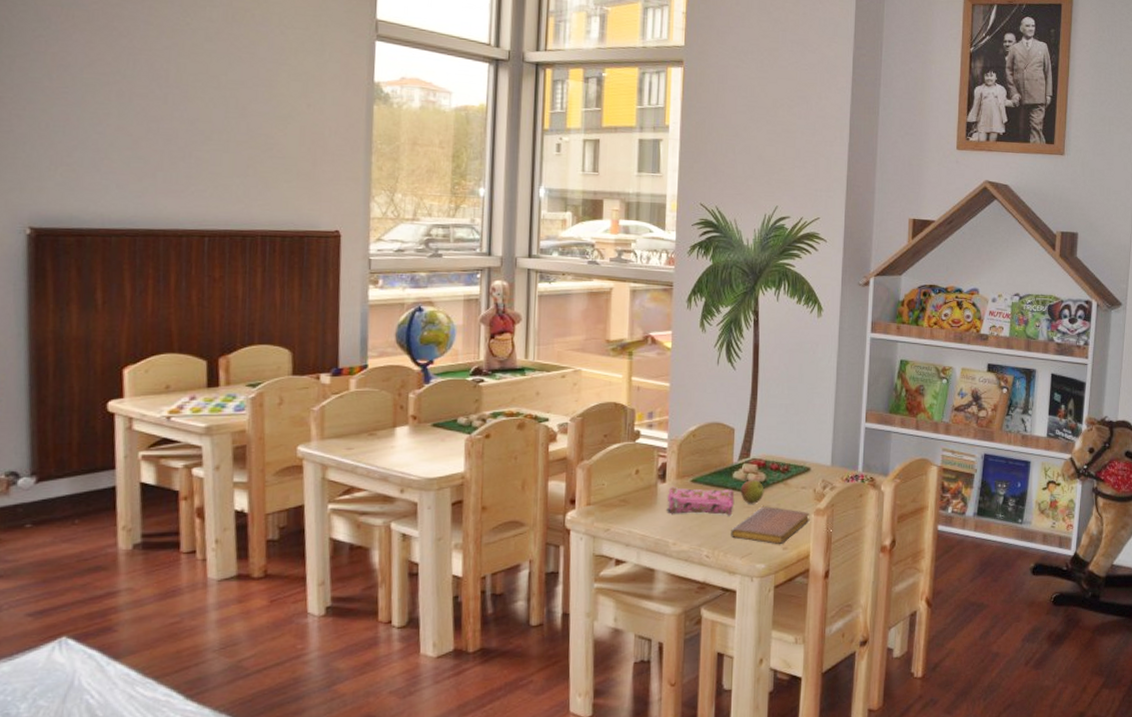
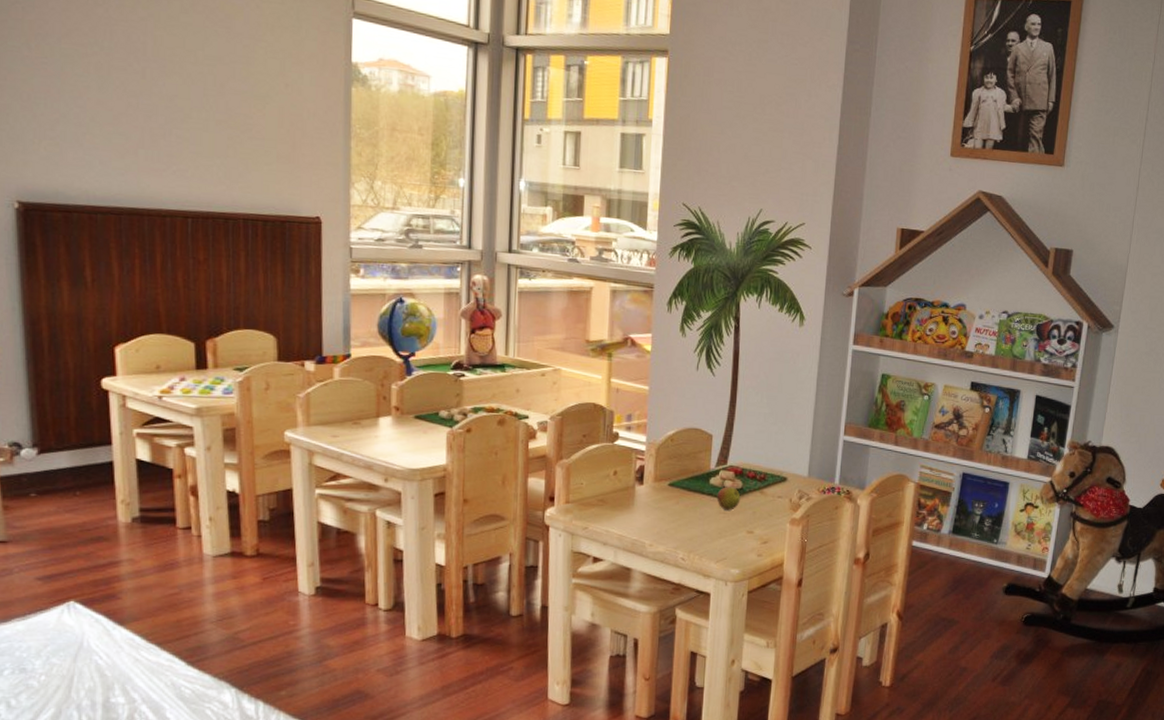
pencil case: present [666,486,735,516] -> none [643,489,711,521]
notebook: present [731,506,810,544] -> none [706,513,785,551]

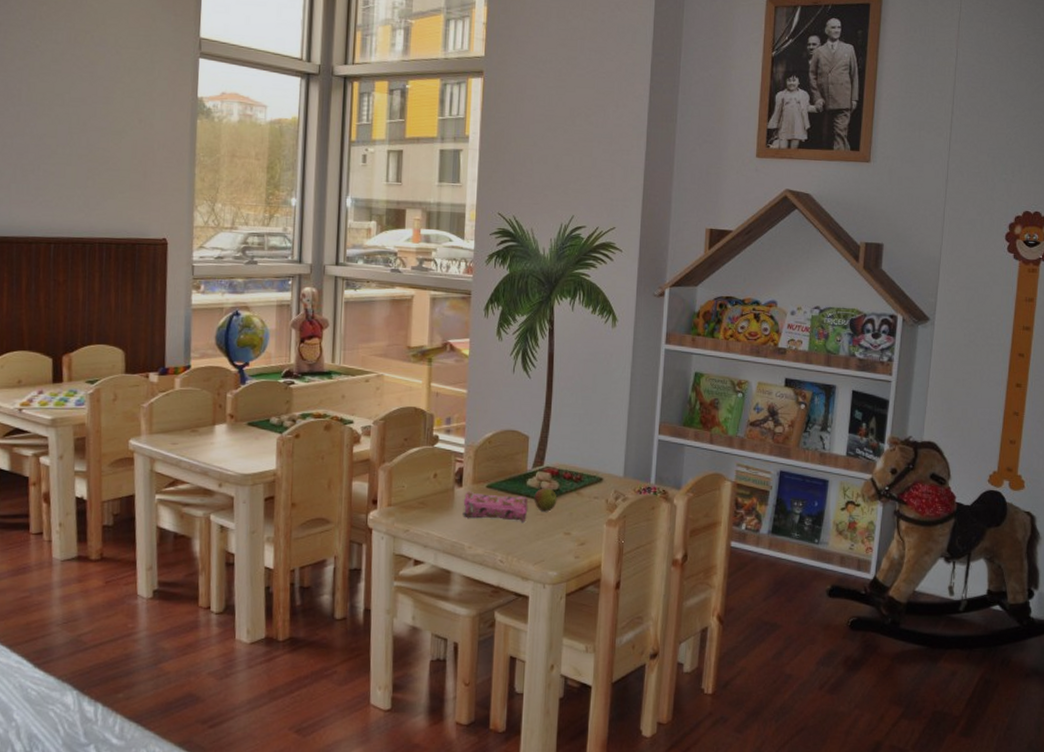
pencil case: none [643,489,711,521] -> present [462,491,529,522]

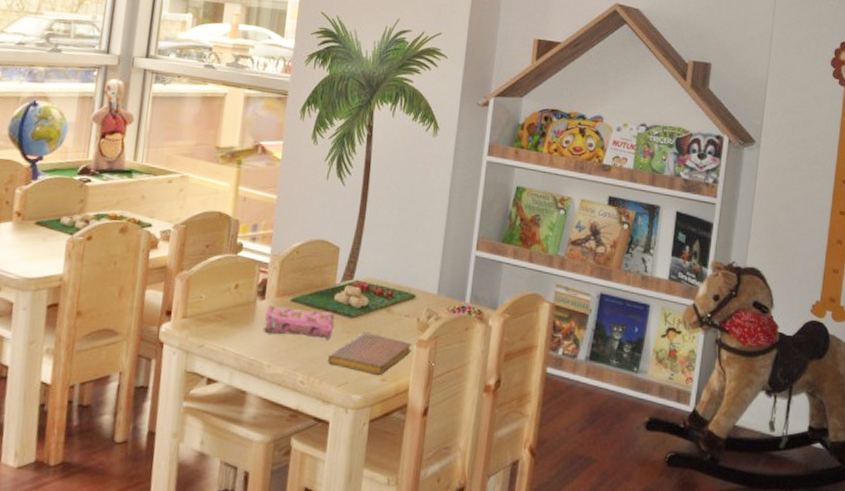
notebook: none [524,514,602,553] -> present [328,333,412,375]
apple: present [534,488,557,512] -> none [341,303,366,330]

